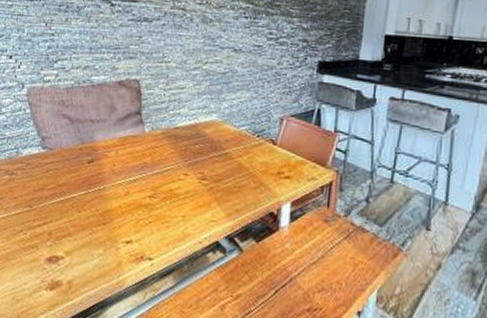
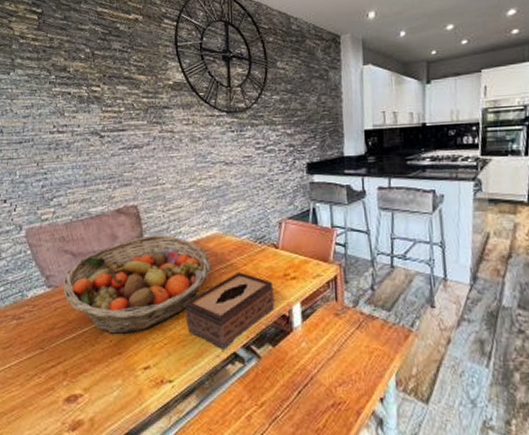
fruit basket: none [56,112,206,207] -> present [63,234,211,335]
tissue box: none [172,162,266,238] -> present [185,271,275,351]

